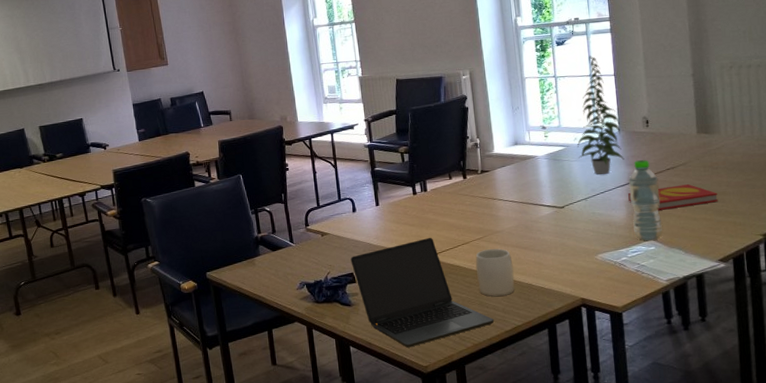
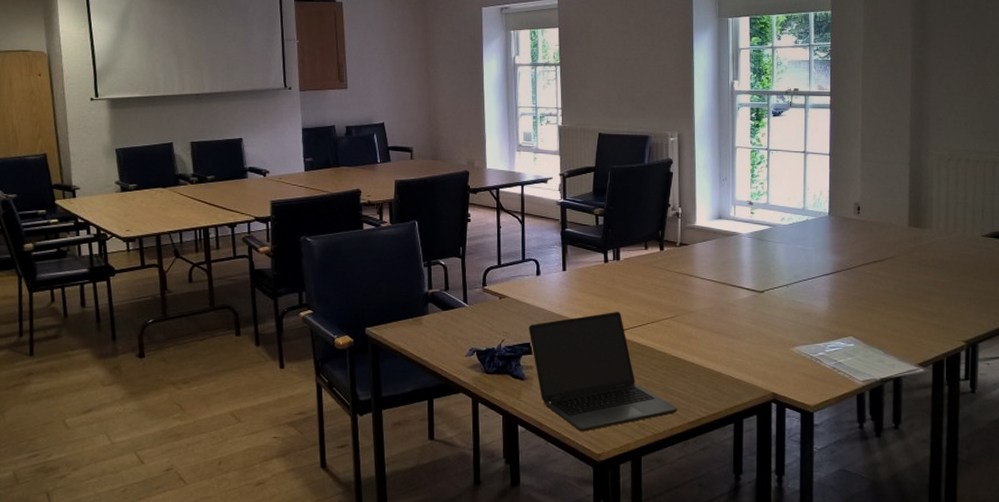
mug: present [475,248,515,297] -> none [663,330,704,383]
plant: present [577,55,625,175] -> none [784,130,832,260]
book: present [628,184,718,211] -> none [832,280,924,305]
water bottle: present [629,160,664,241] -> none [833,249,865,336]

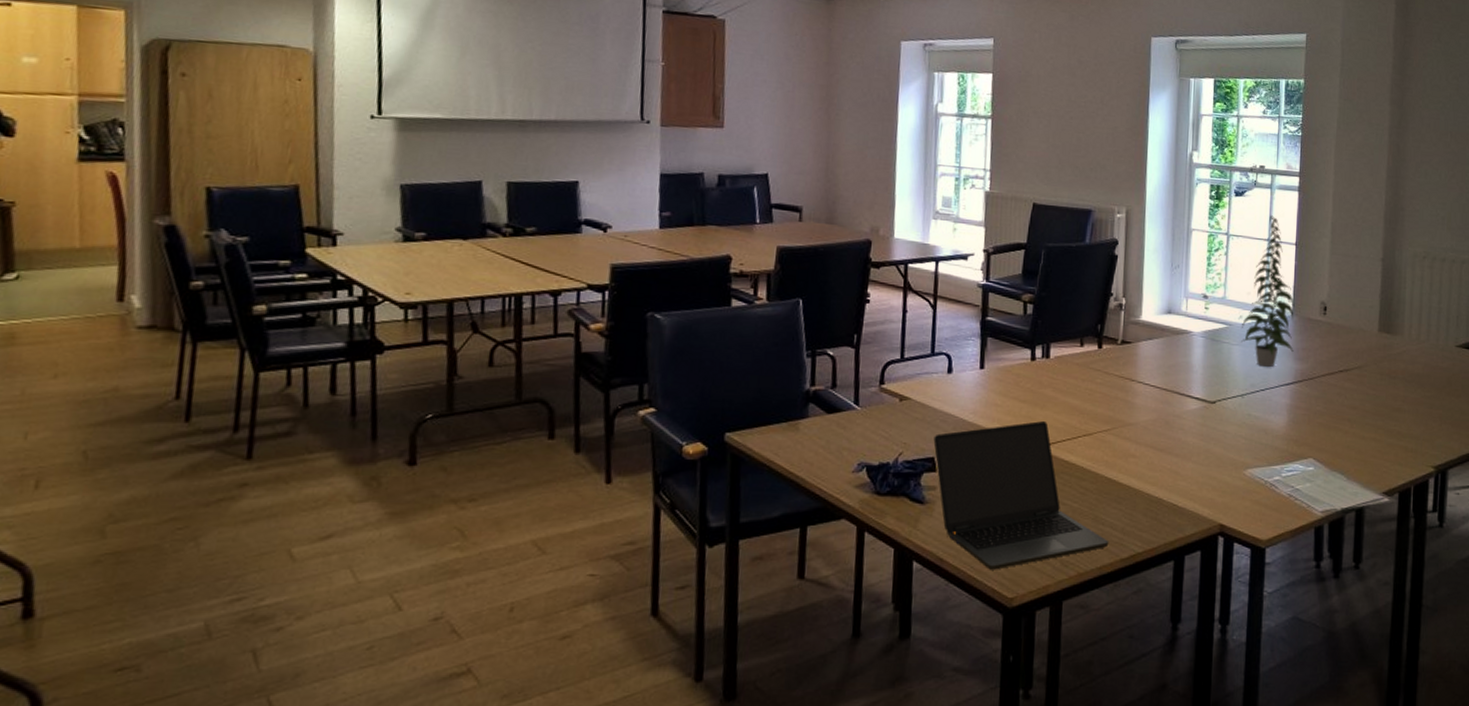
plant: none [784,130,832,260] -> present [1241,214,1294,367]

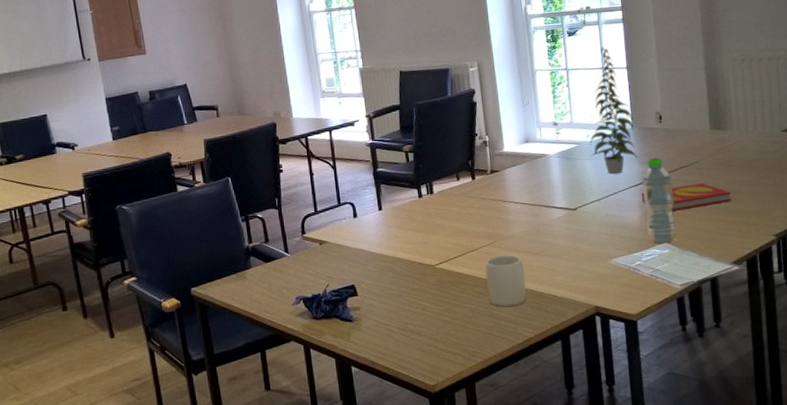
laptop: present [933,420,1109,570] -> none [351,243,506,366]
mug: none [1095,446,1143,510] -> present [485,255,527,307]
water bottle: none [1291,355,1329,458] -> present [642,158,678,244]
book: none [1292,392,1392,422] -> present [642,183,731,211]

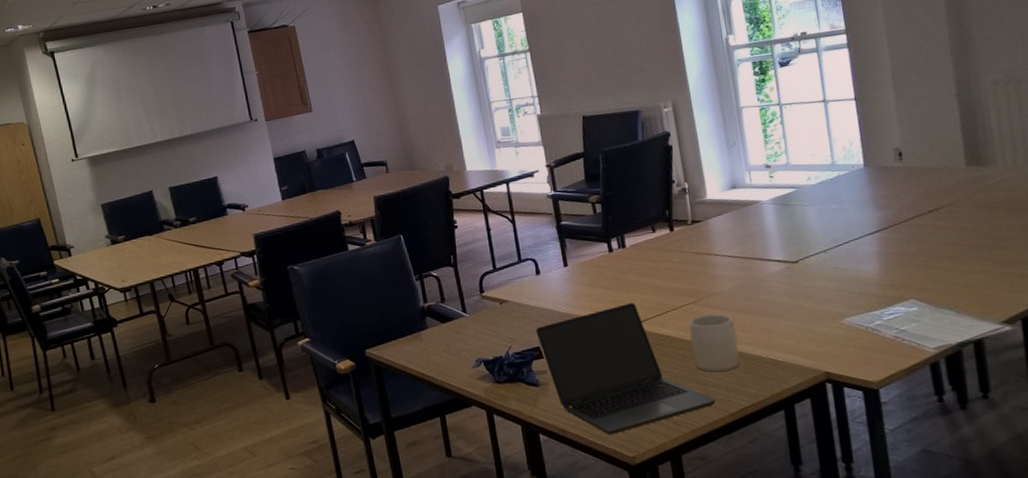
laptop: none [351,243,506,366] -> present [535,302,716,435]
plant: present [590,46,638,174] -> none [811,76,873,221]
water bottle: present [642,158,678,244] -> none [880,201,928,300]
book: present [642,183,731,211] -> none [879,229,998,263]

